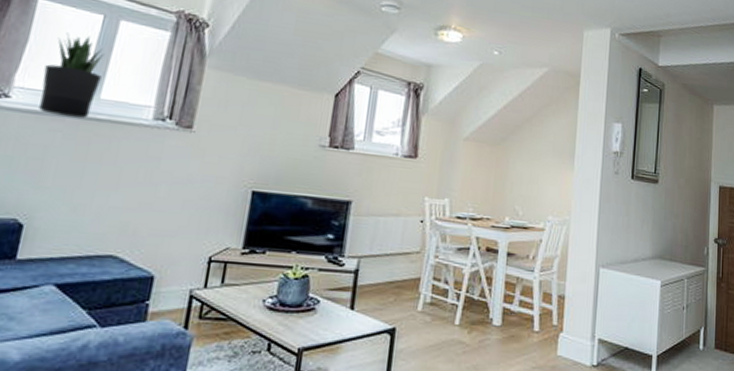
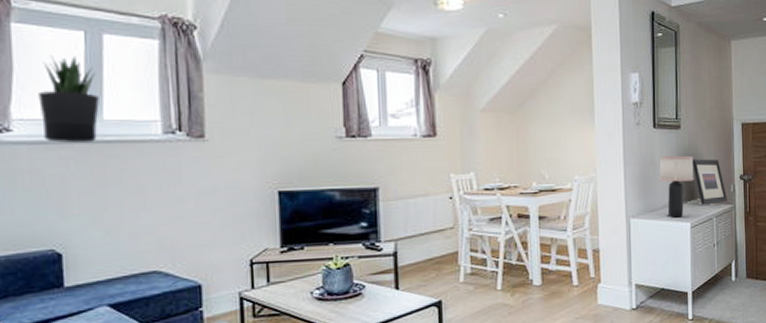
table lamp: none [632,208,669,274] -> present [658,155,694,218]
picture frame: none [667,215,701,265] -> present [692,159,728,205]

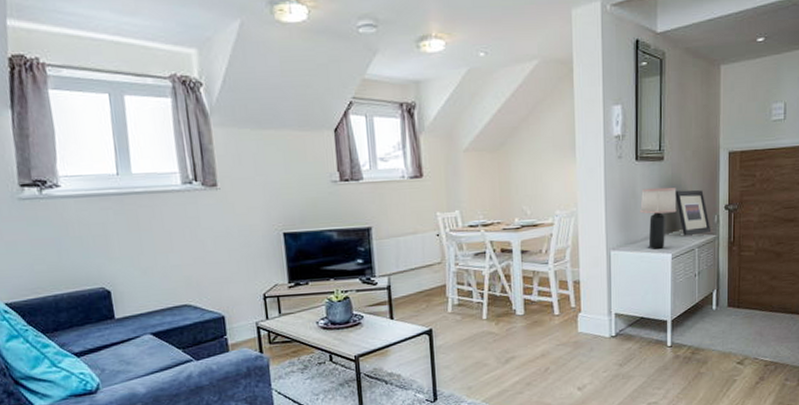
planter: present [38,55,99,143] -> none [77,116,129,195]

